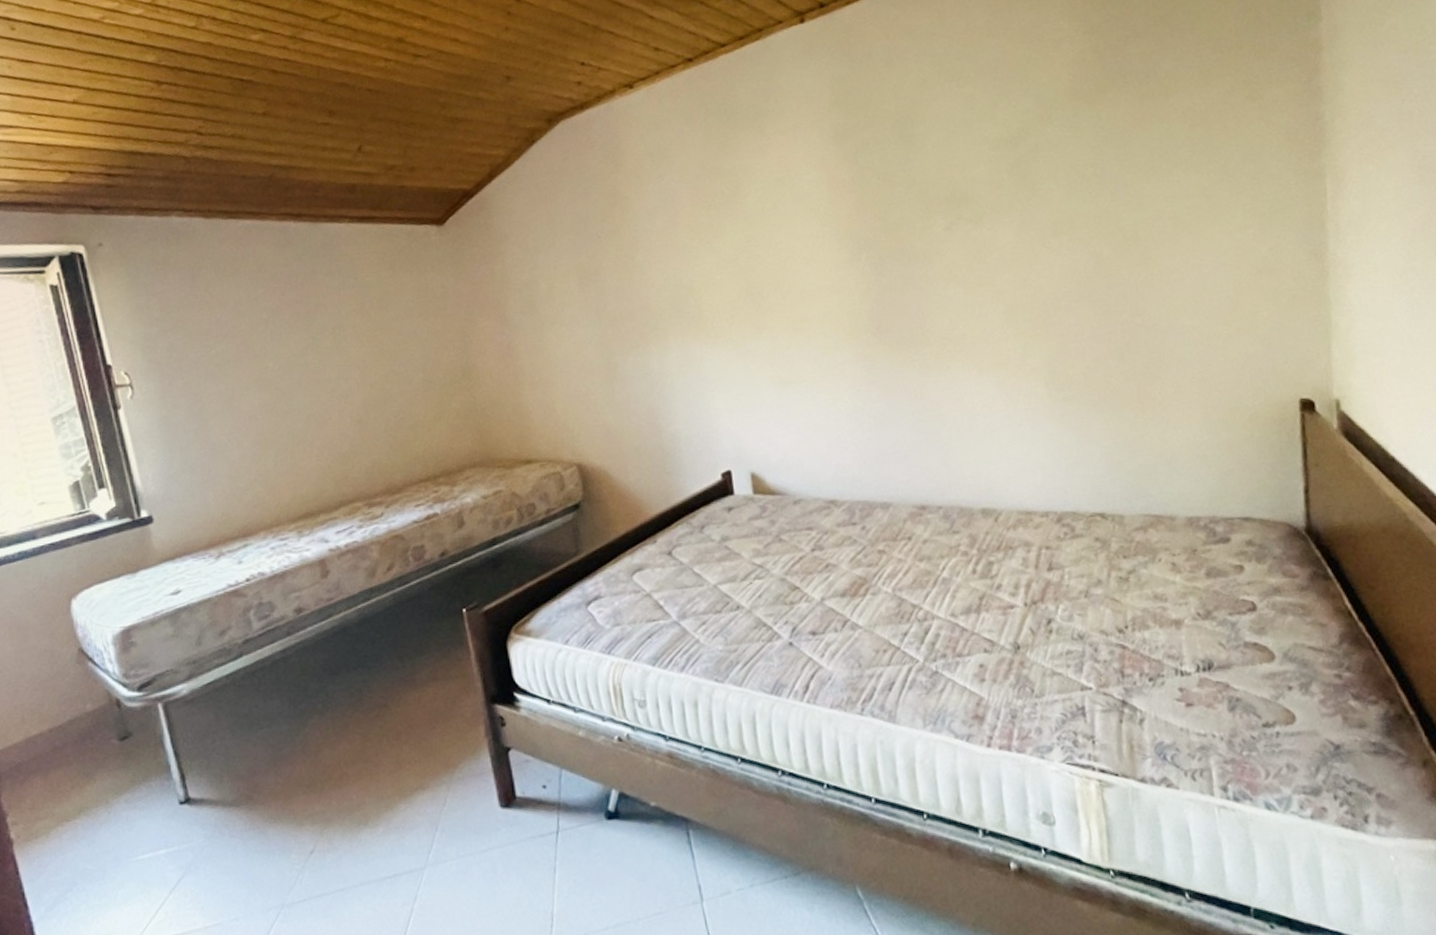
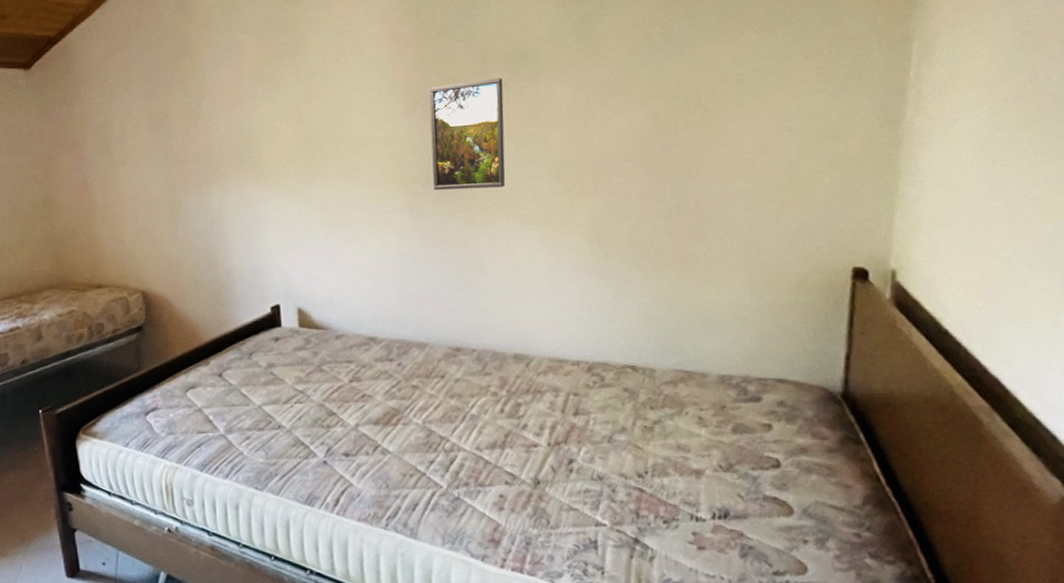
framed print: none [873,221,957,339] -> present [429,77,506,190]

